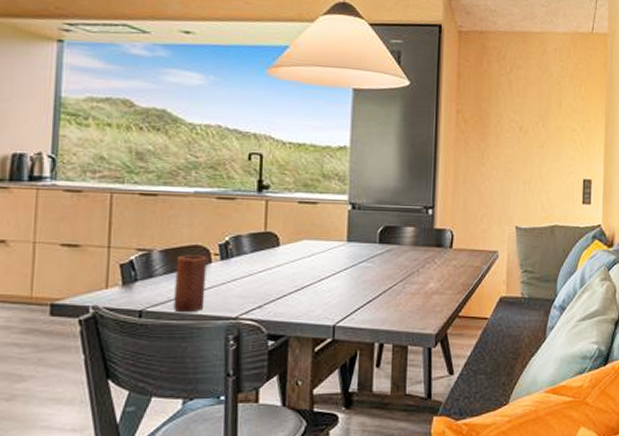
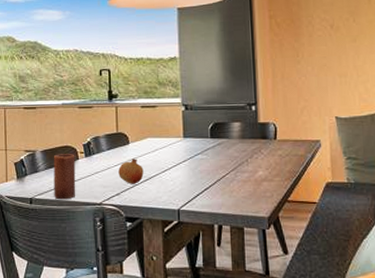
fruit: none [263,264,295,295] -> present [118,158,144,184]

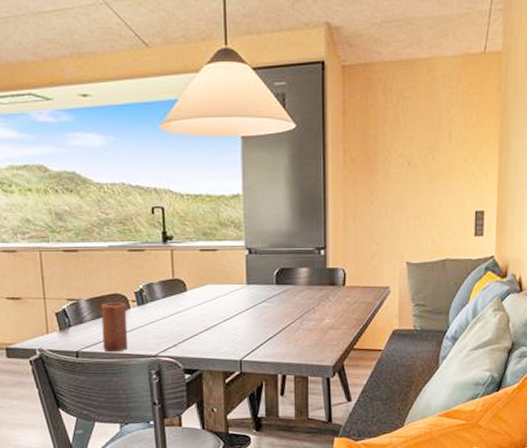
fruit: present [118,158,144,184] -> none [175,307,203,335]

